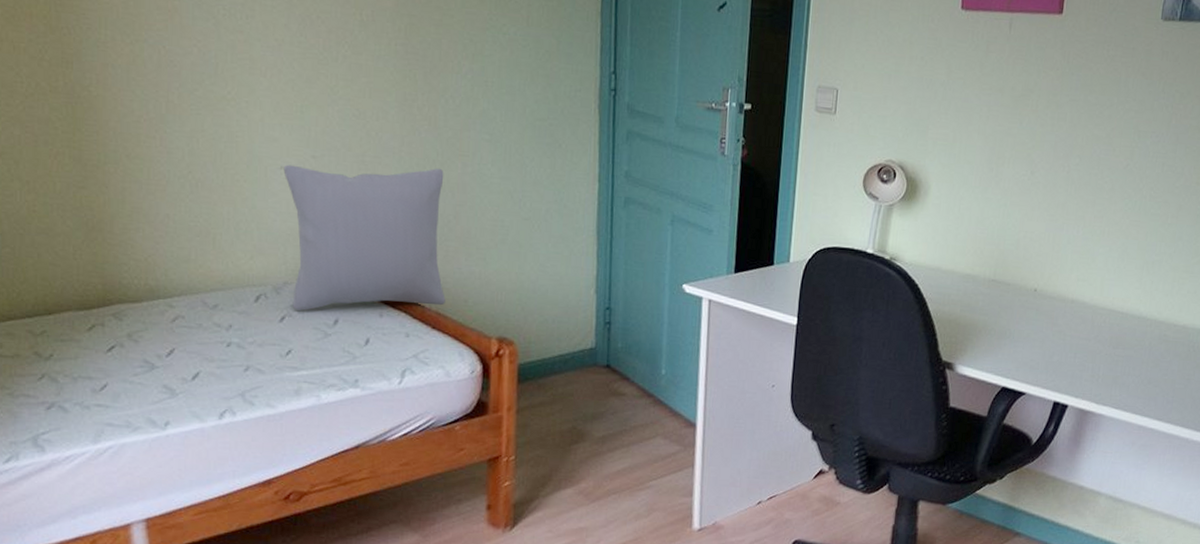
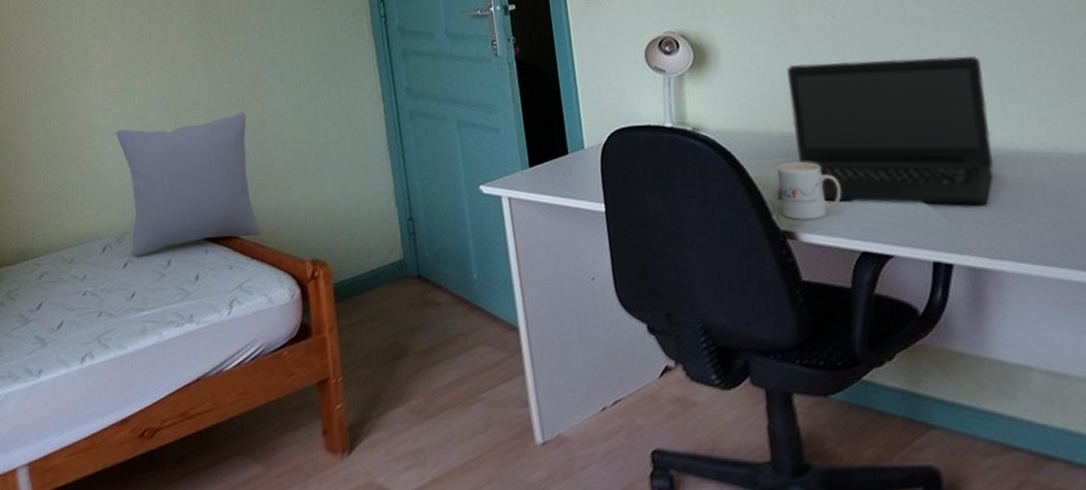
laptop: none [947,211,1135,359] -> present [776,56,994,206]
mug: none [948,301,1000,355] -> present [776,161,842,220]

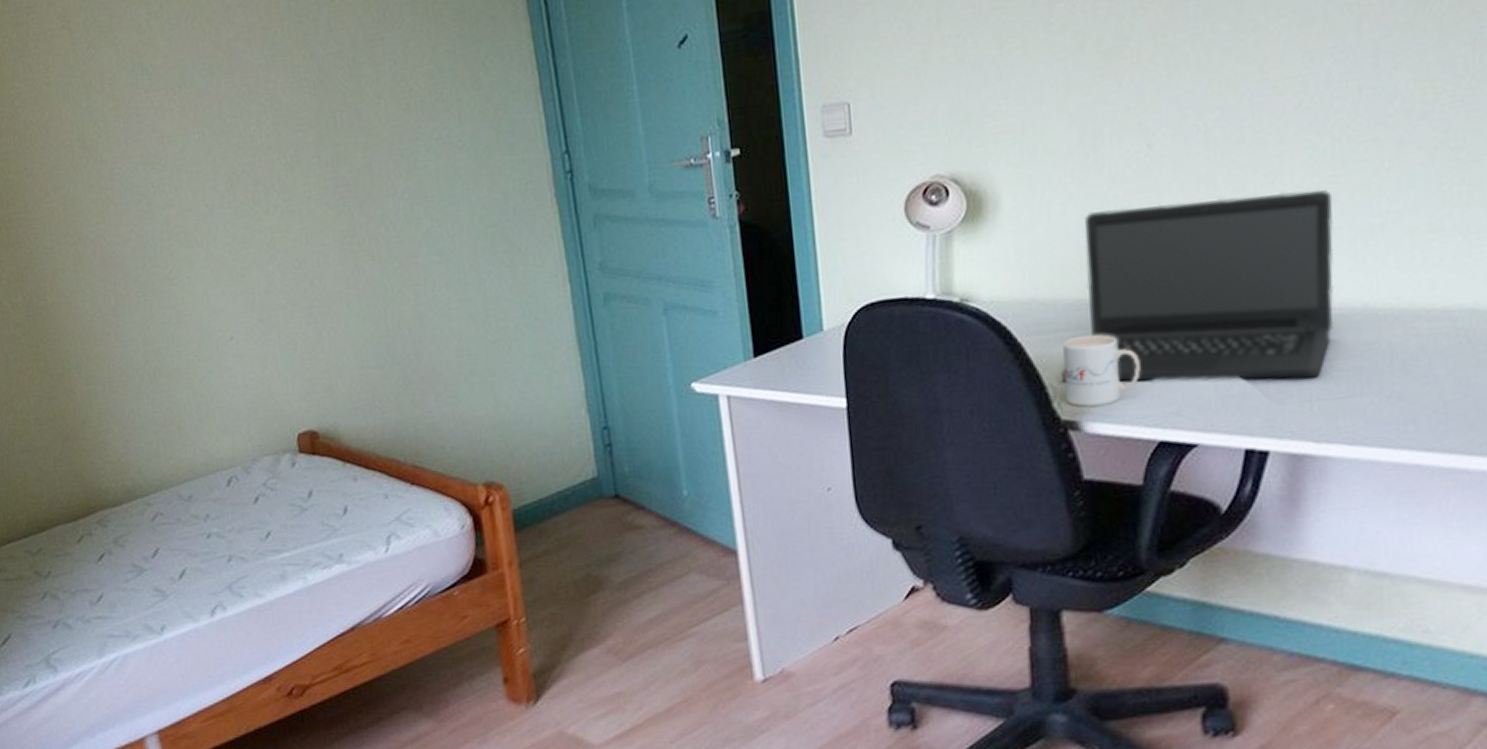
pillow: present [116,112,260,256] -> none [233,304,421,488]

